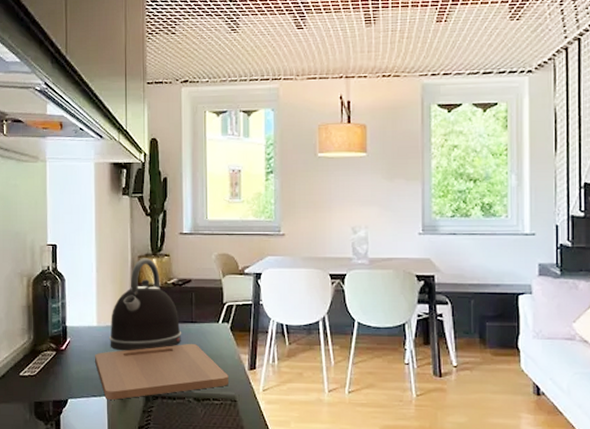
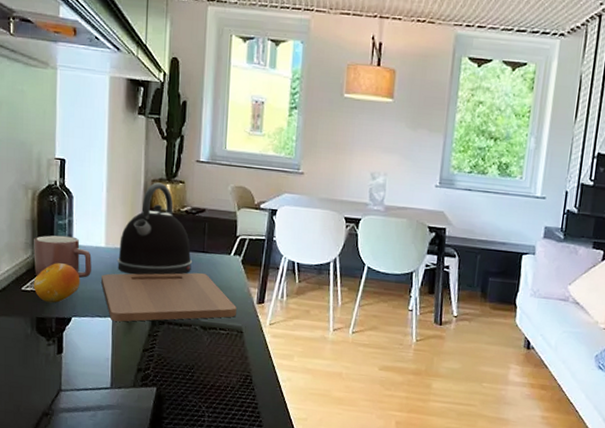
mug: none [30,318,85,361] -> present [34,235,92,278]
fruit: none [30,346,75,387] -> present [33,263,80,303]

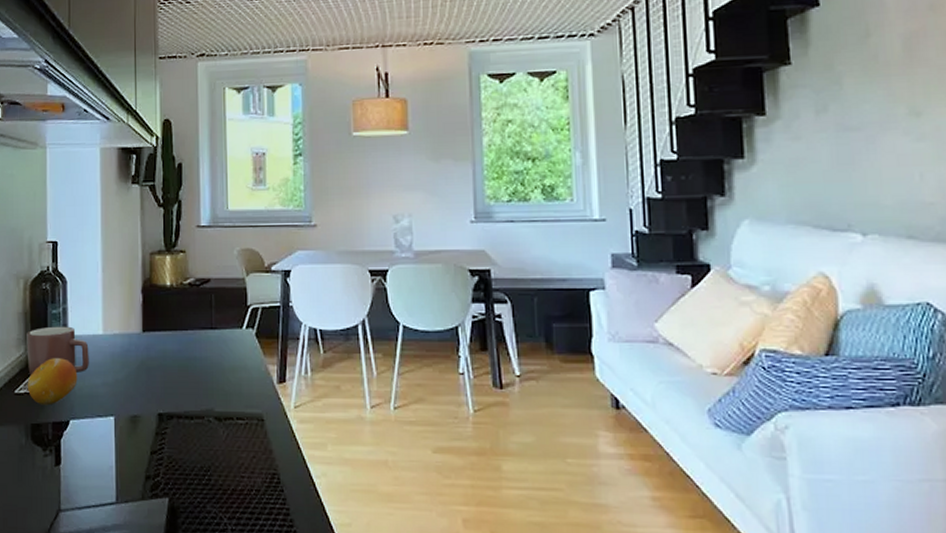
cutting board: present [101,272,237,322] -> none [101,354,254,420]
kettle: present [116,182,193,275] -> none [116,255,200,363]

